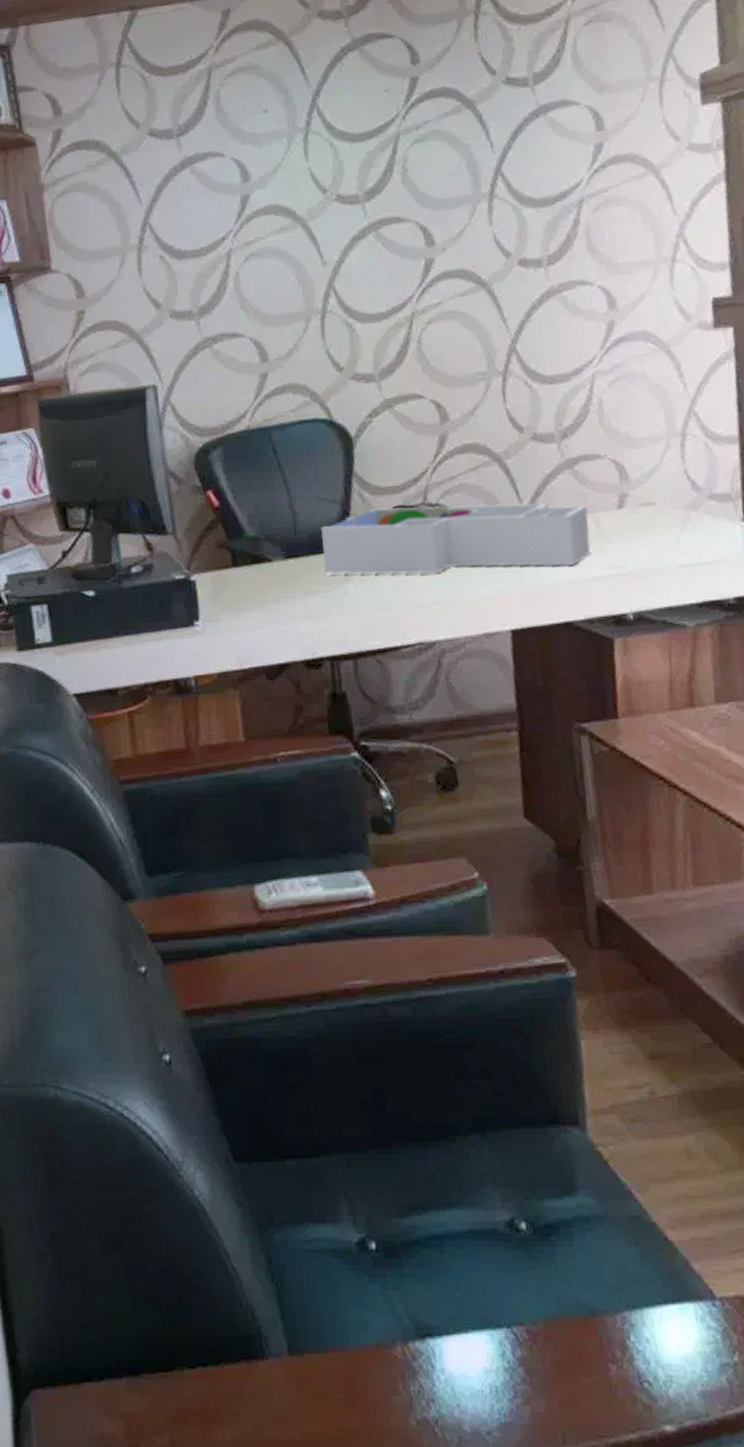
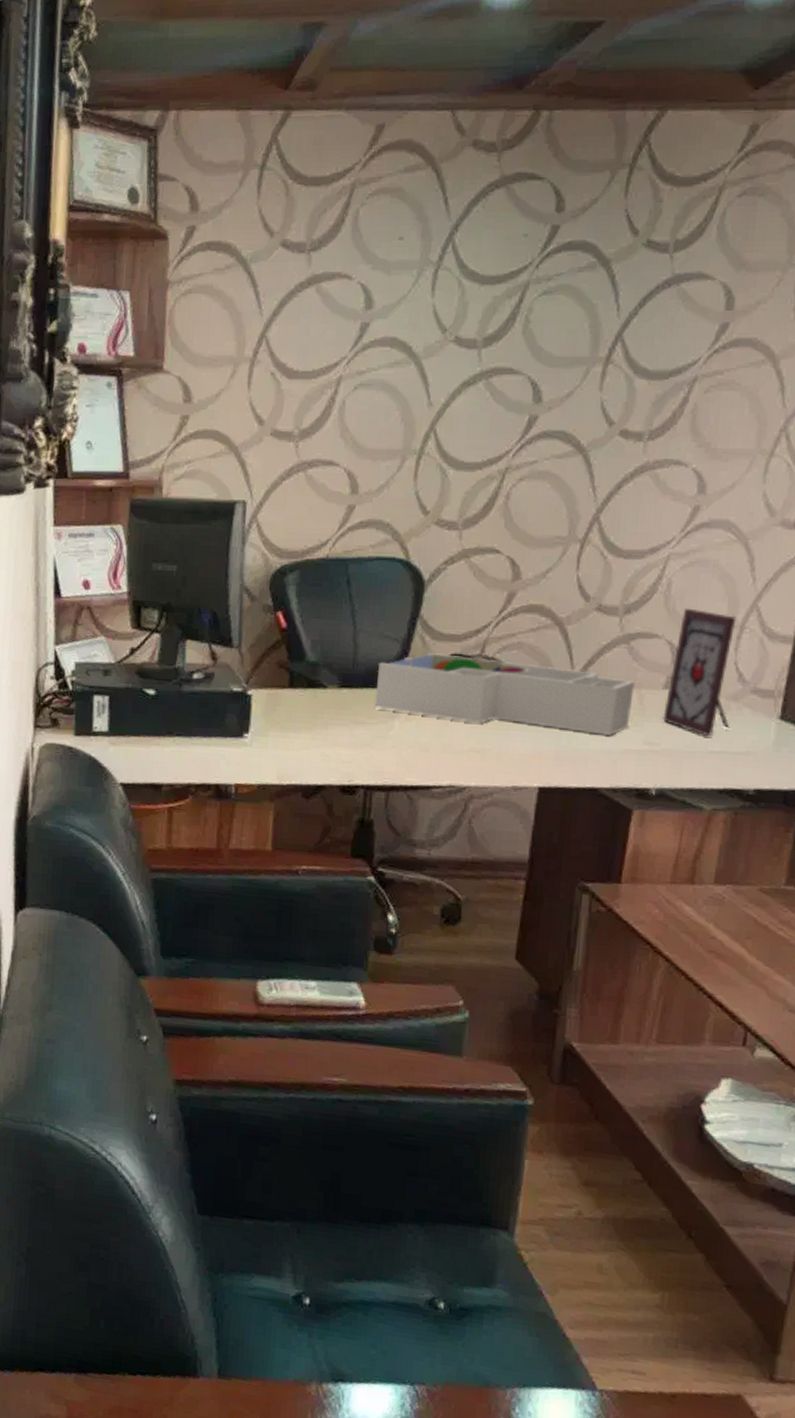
picture frame: none [620,423,695,550] -> present [663,608,737,736]

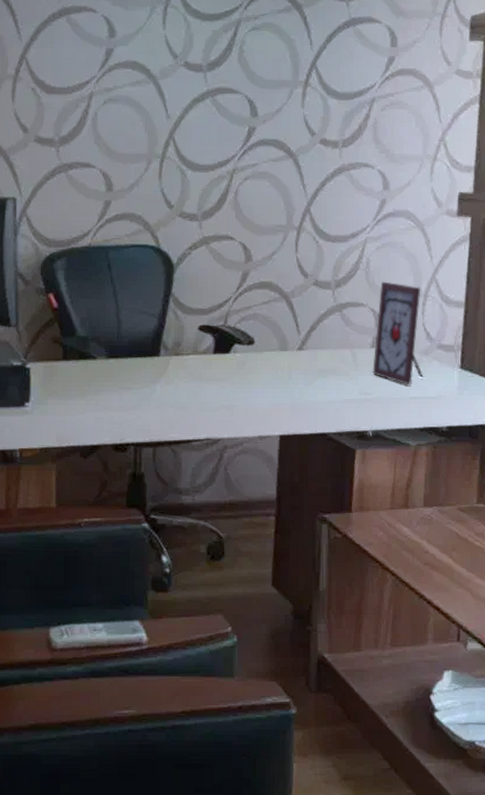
desk organizer: present [374,653,635,737] -> none [138,325,348,389]

